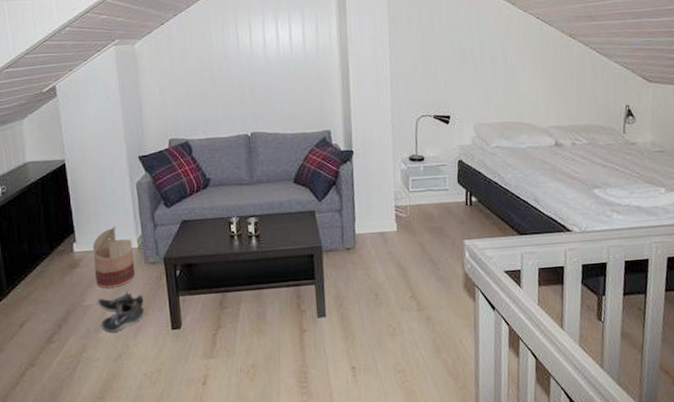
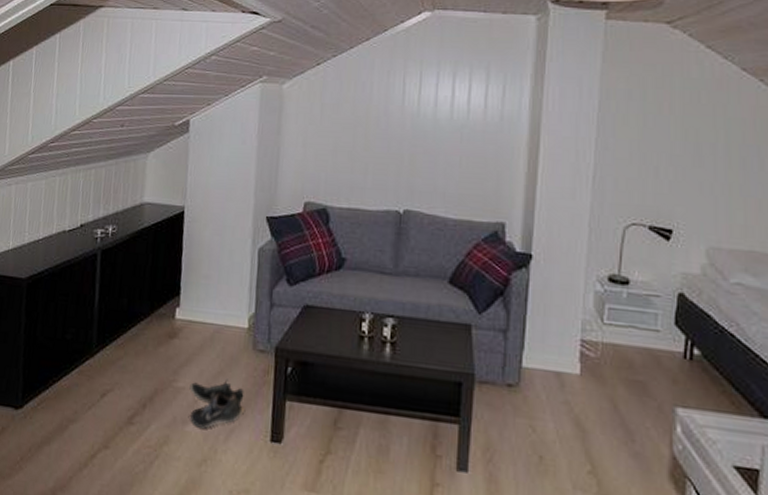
basket: present [92,226,135,288] -> none [193,296,242,373]

